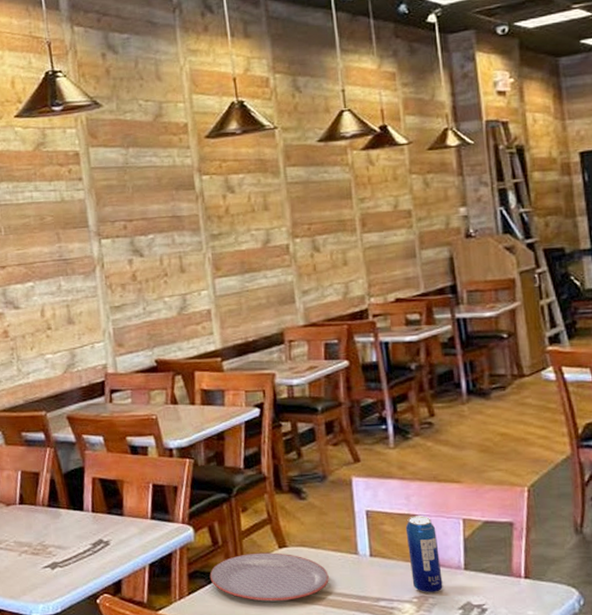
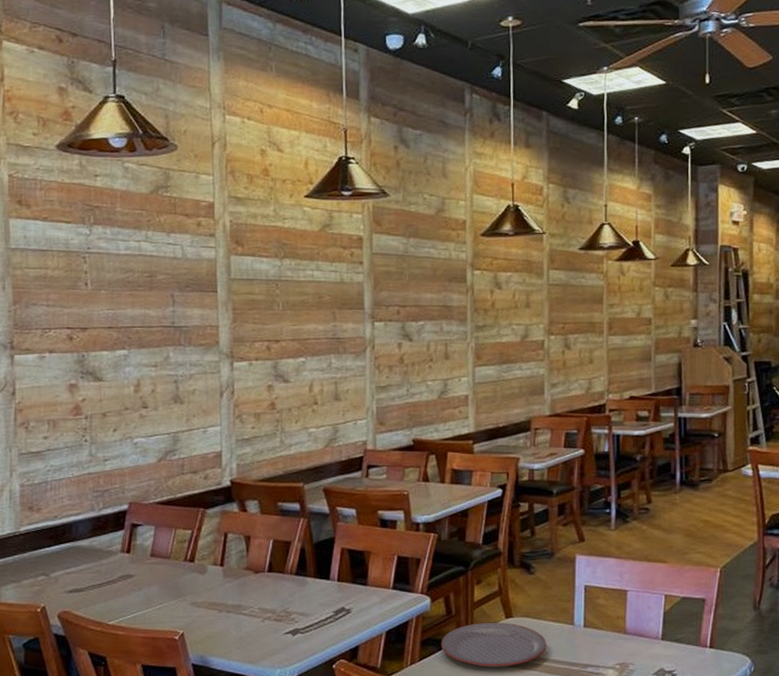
beverage can: present [405,516,443,595] -> none [616,591,643,662]

